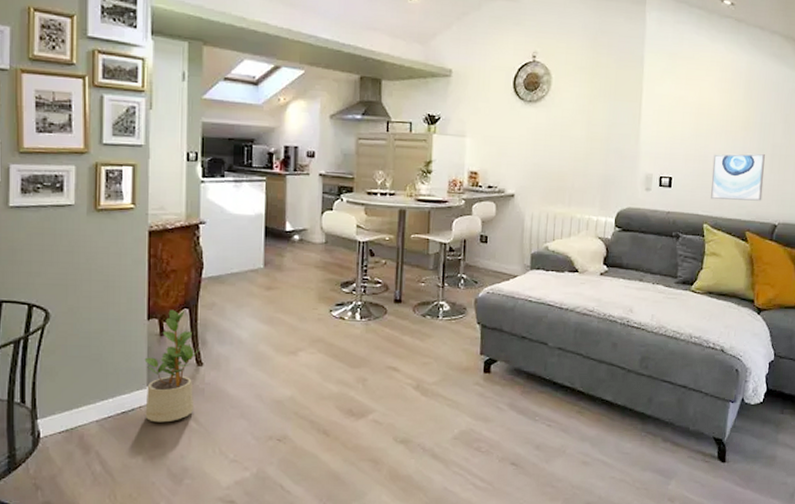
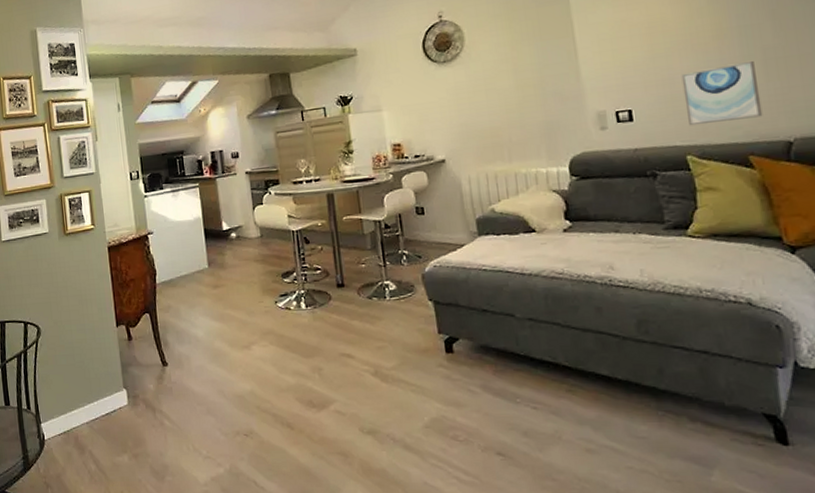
potted plant: present [144,309,200,423] -> none [118,315,166,422]

